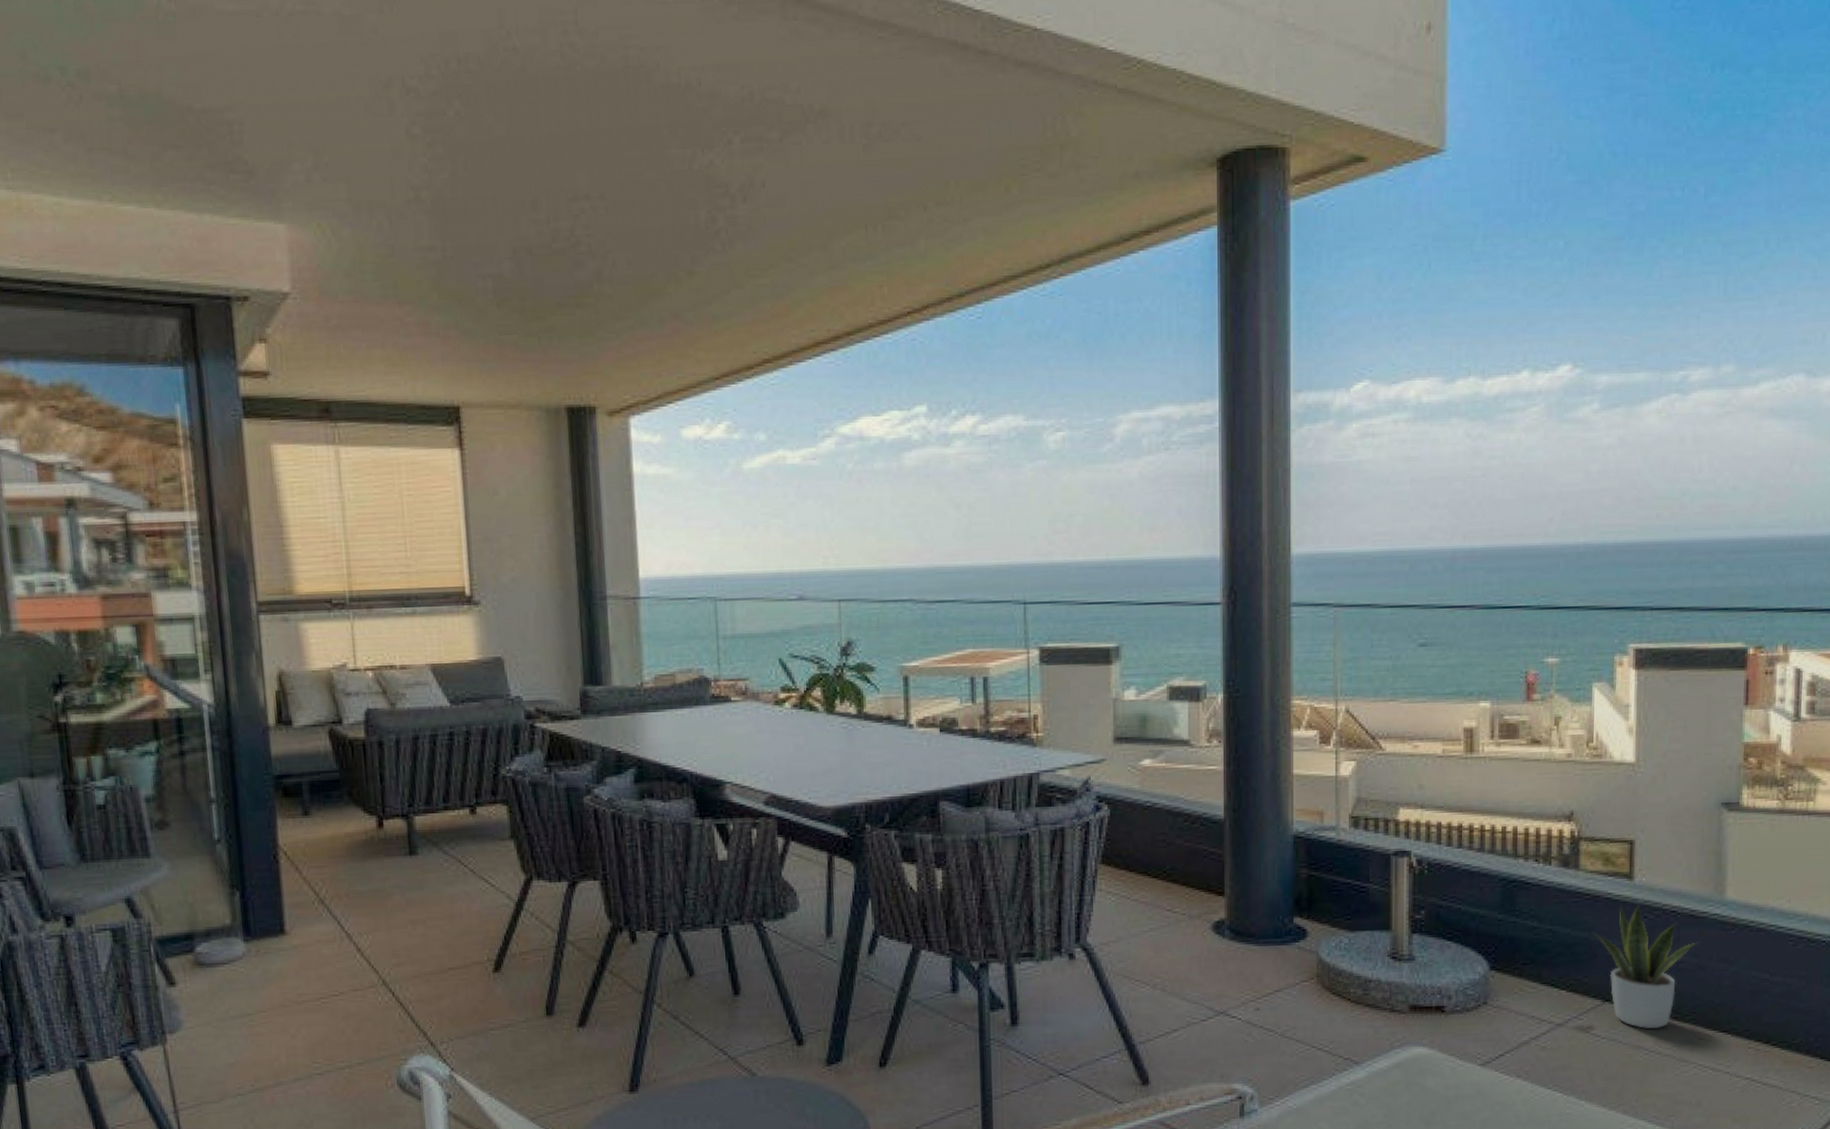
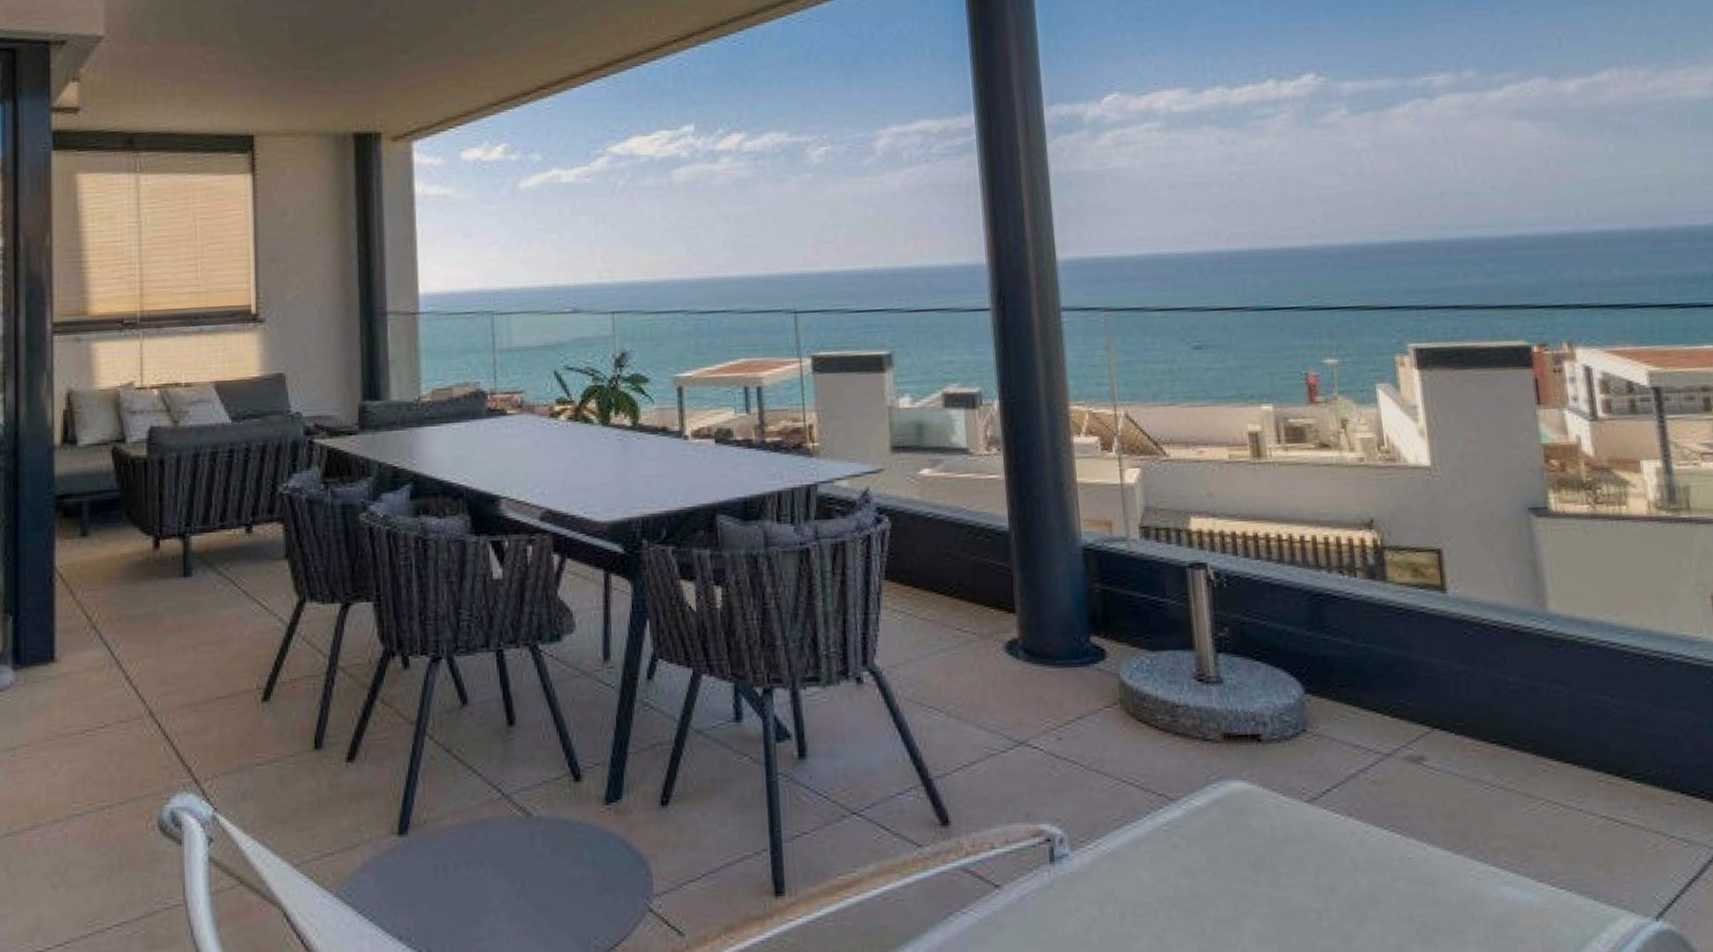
potted plant: present [1595,902,1700,1029] -> none [1413,617,1528,759]

